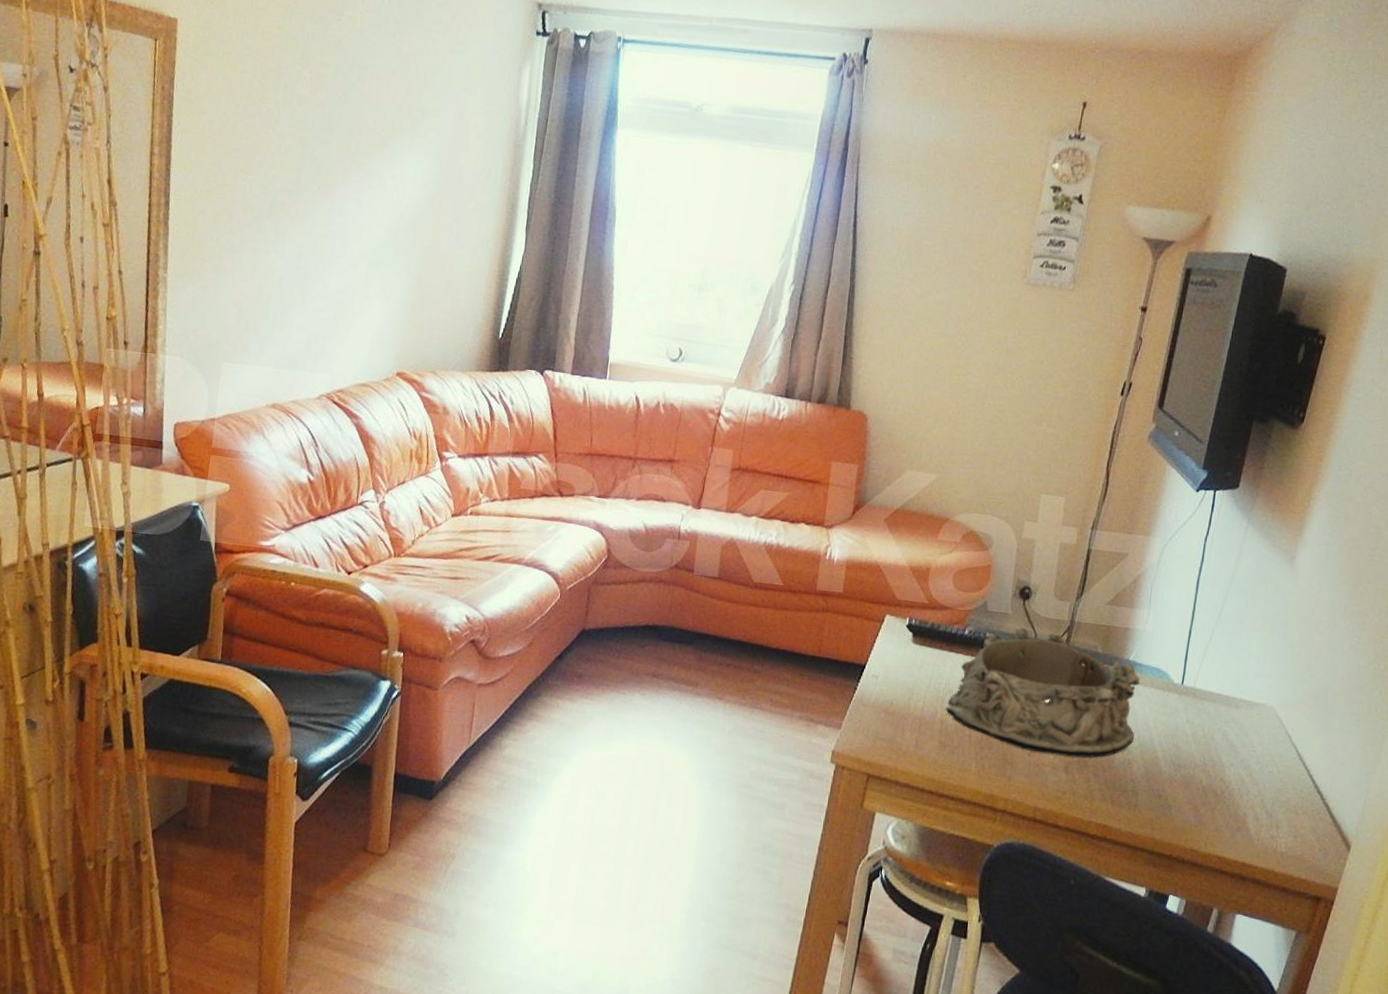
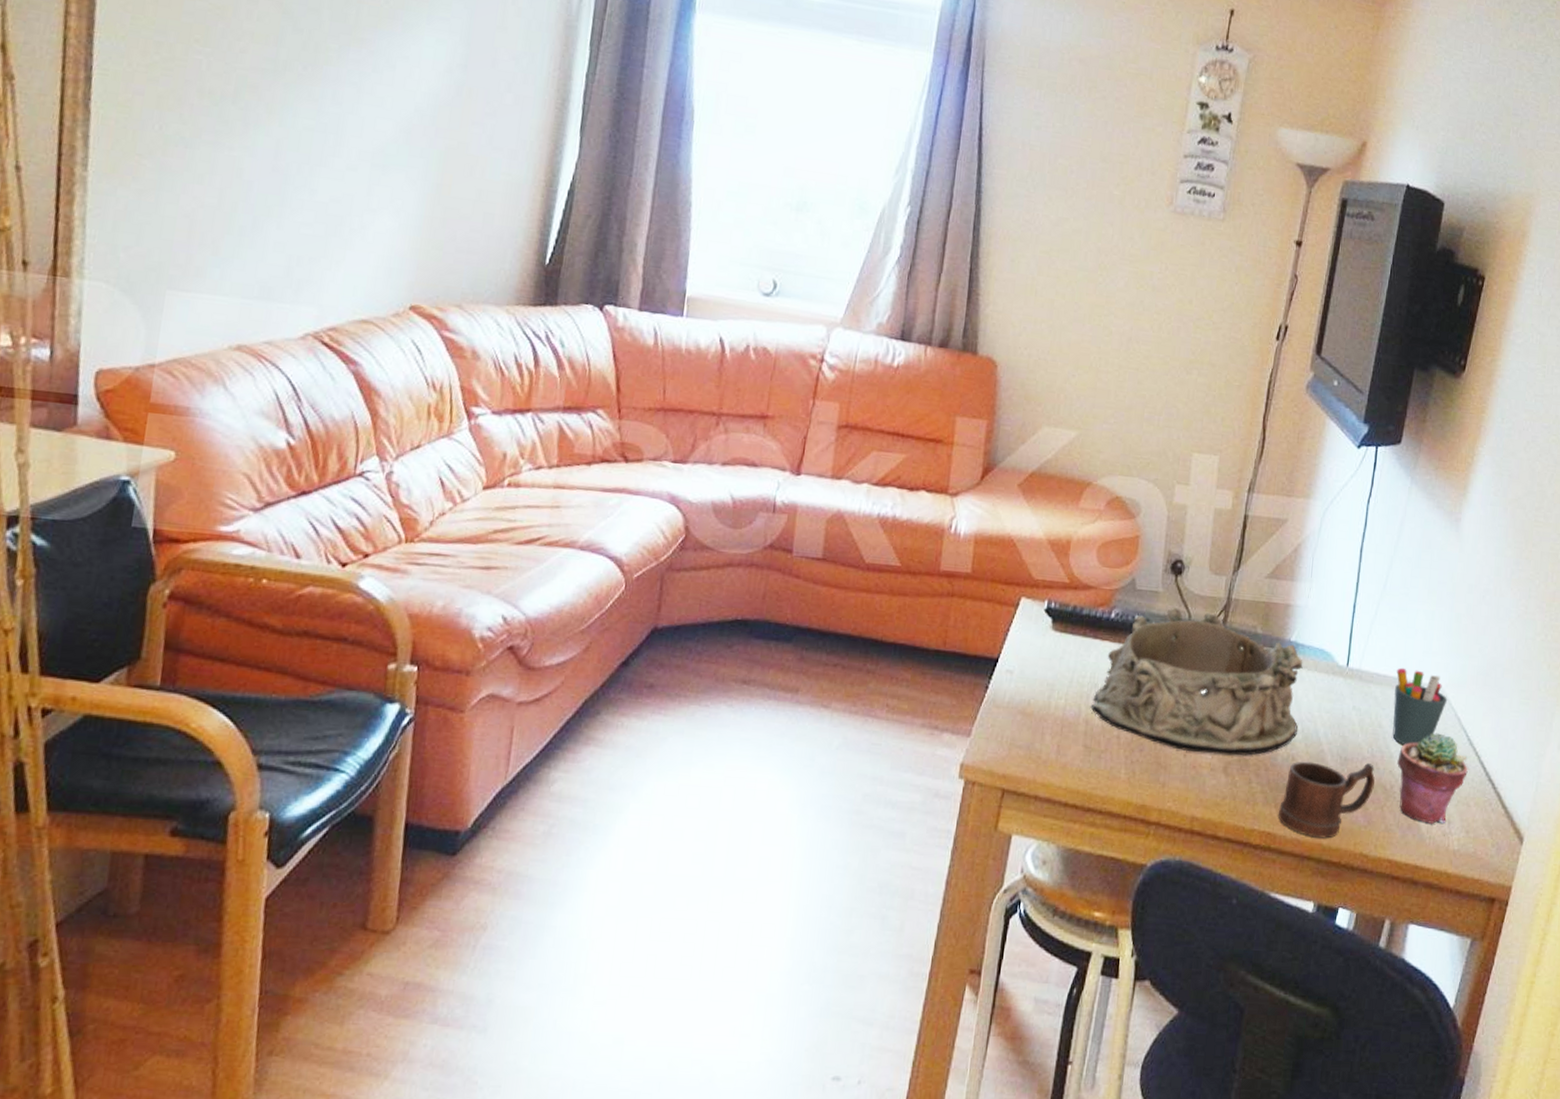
mug: none [1114,765,1207,834] -> present [1278,761,1376,839]
pen holder: none [1224,687,1279,757] -> present [1392,667,1448,746]
potted succulent: none [1228,747,1297,828] -> present [1397,733,1468,825]

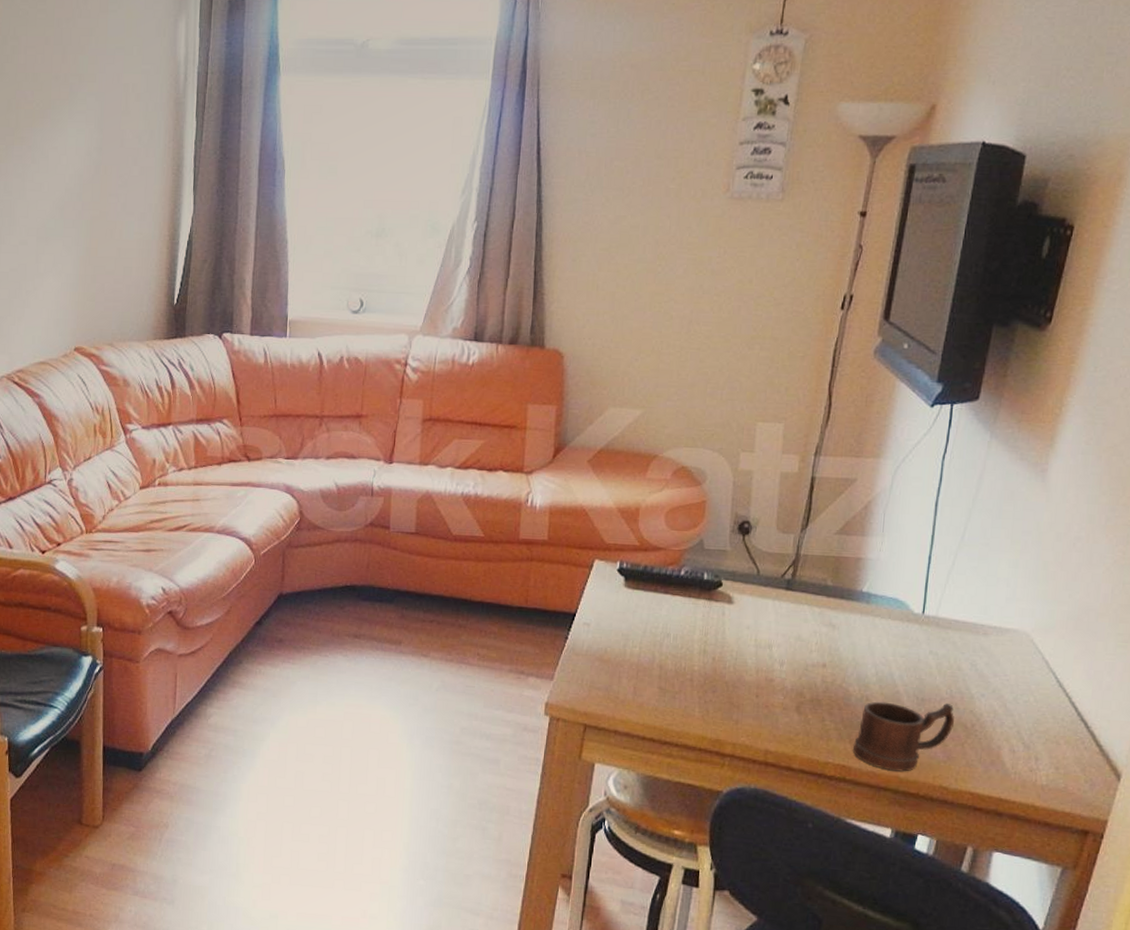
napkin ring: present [1090,606,1303,756] -> none [664,563,876,697]
pen holder: present [1392,667,1448,746] -> none [972,614,1034,687]
potted succulent: present [1397,733,1468,825] -> none [978,675,1057,761]

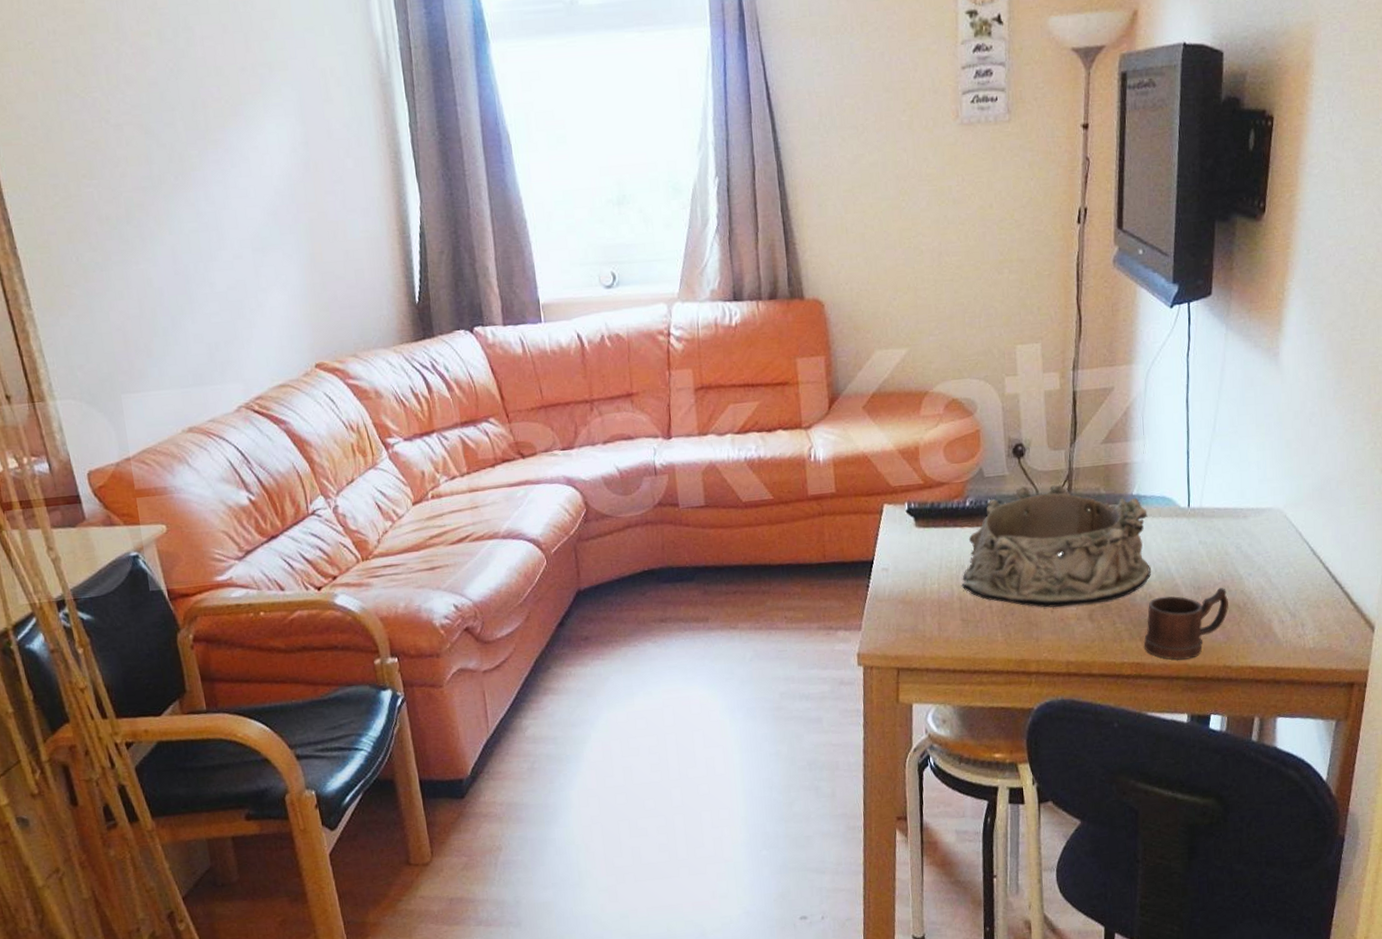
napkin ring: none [664,563,876,697] -> present [961,484,1151,608]

